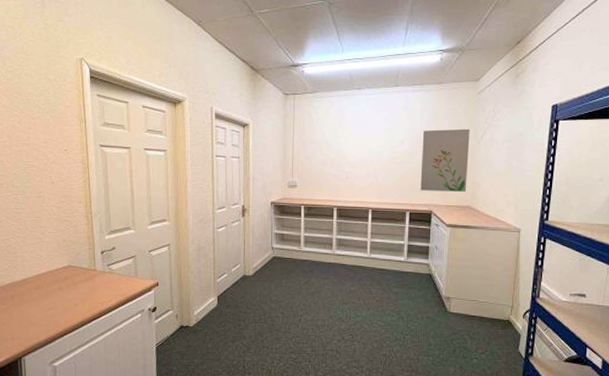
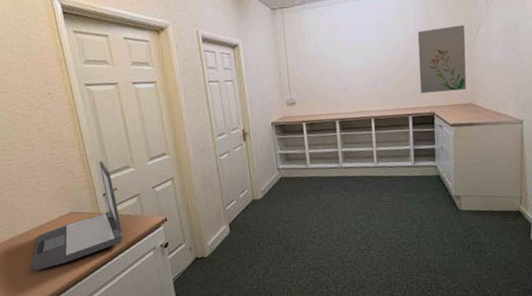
laptop: none [23,219,114,319] -> present [30,161,123,271]

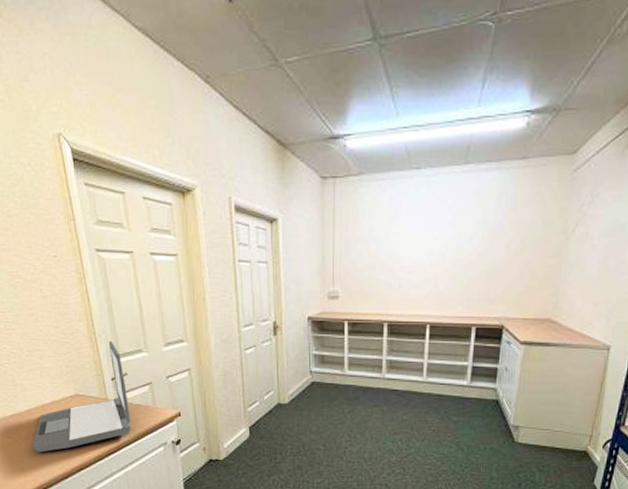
wall art: present [417,24,467,94] -> none [491,219,559,301]

